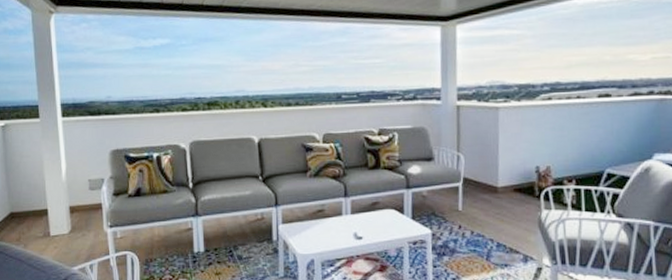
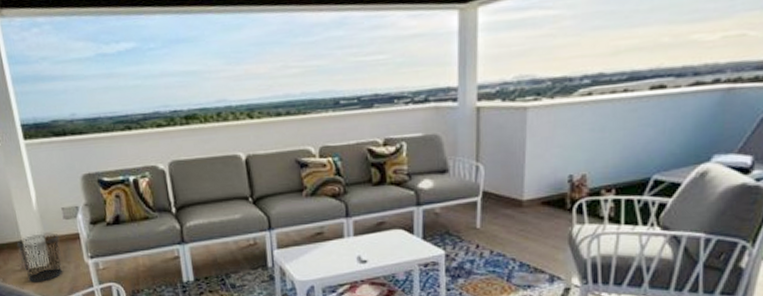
waste bin: none [42,202,83,249] -> present [16,232,63,283]

